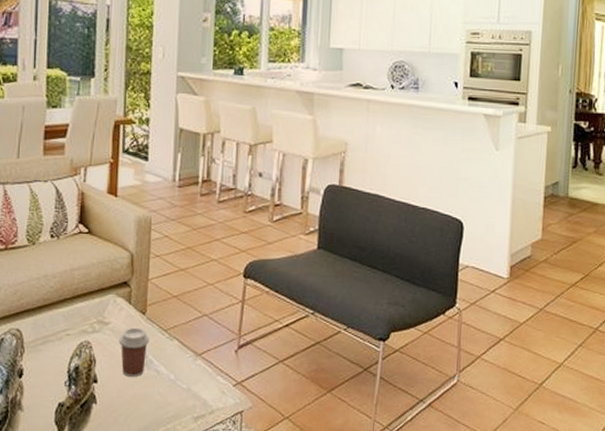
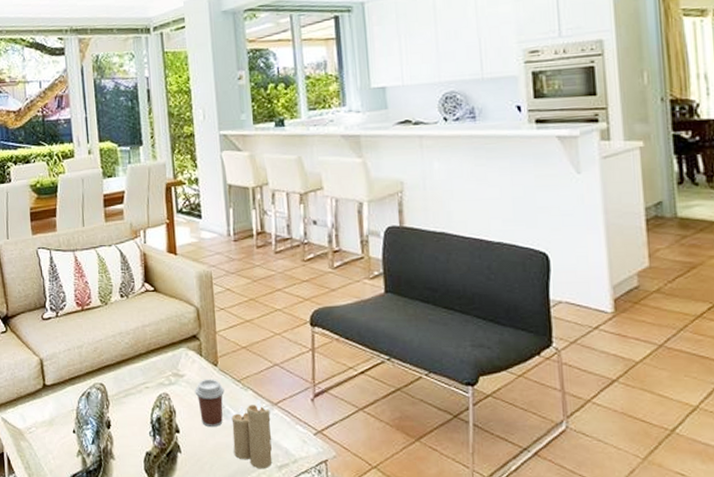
candle: none [151,350,193,420] -> present [231,400,273,469]

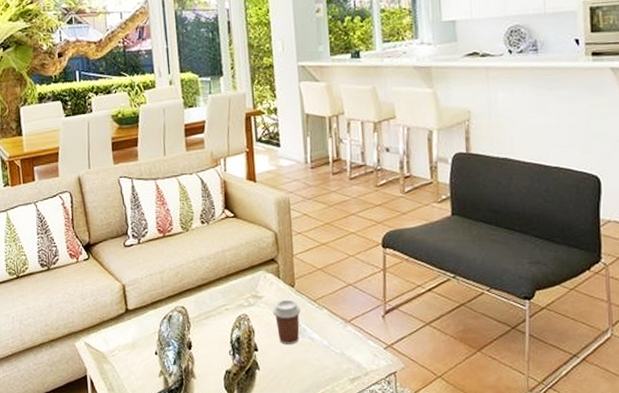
candle: present [231,400,273,469] -> none [307,318,346,382]

